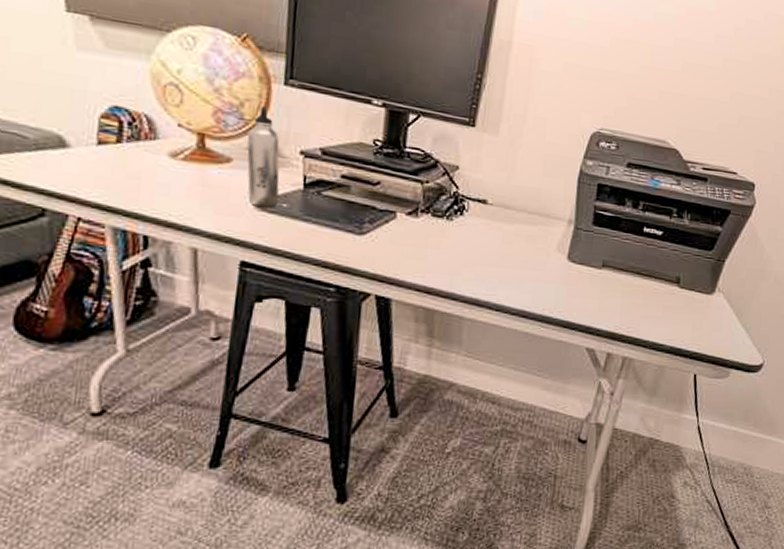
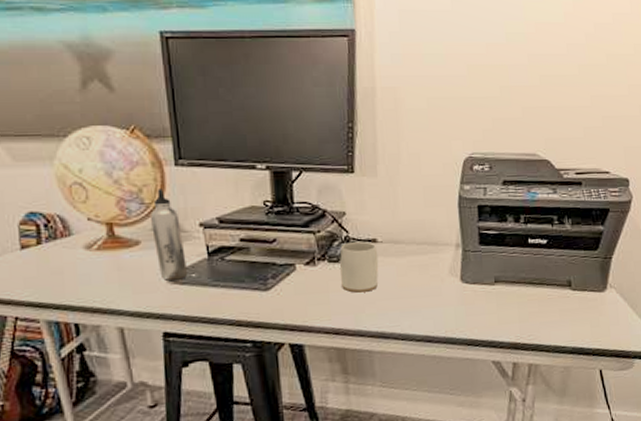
mug: none [442,198,486,254] -> present [339,241,379,293]

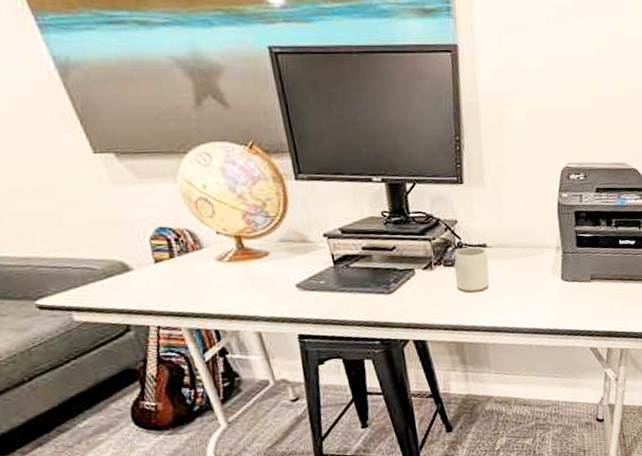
water bottle: present [151,189,188,281] -> none [276,202,317,288]

